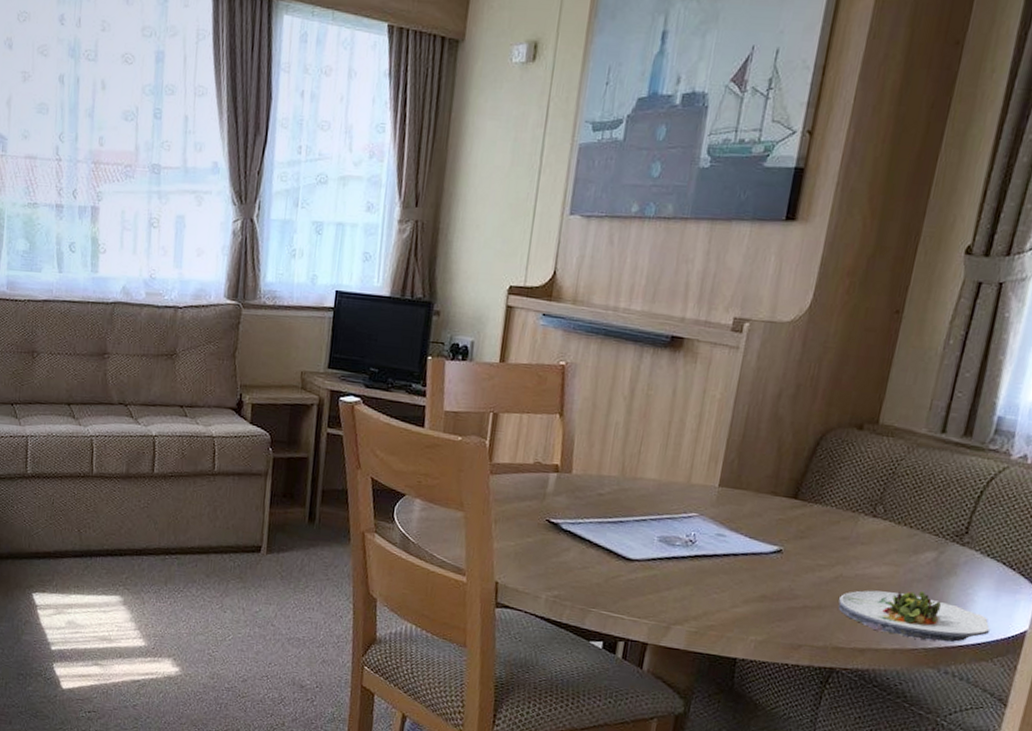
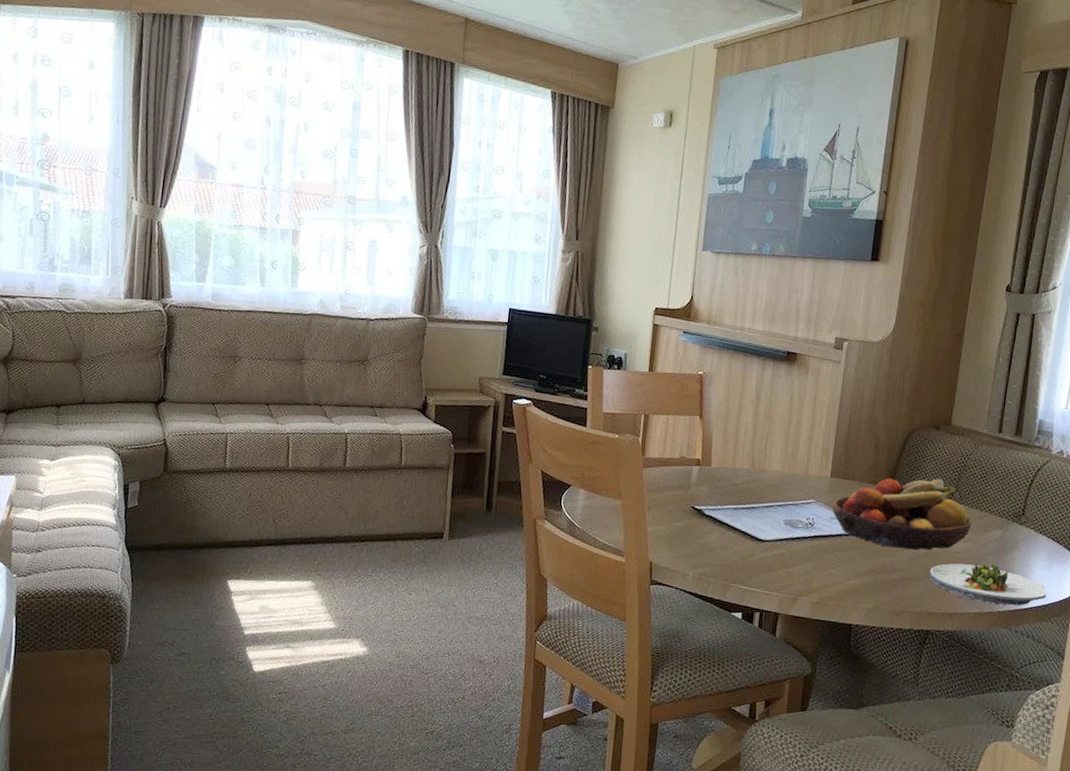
fruit bowl: none [719,488,898,575] -> present [832,478,972,550]

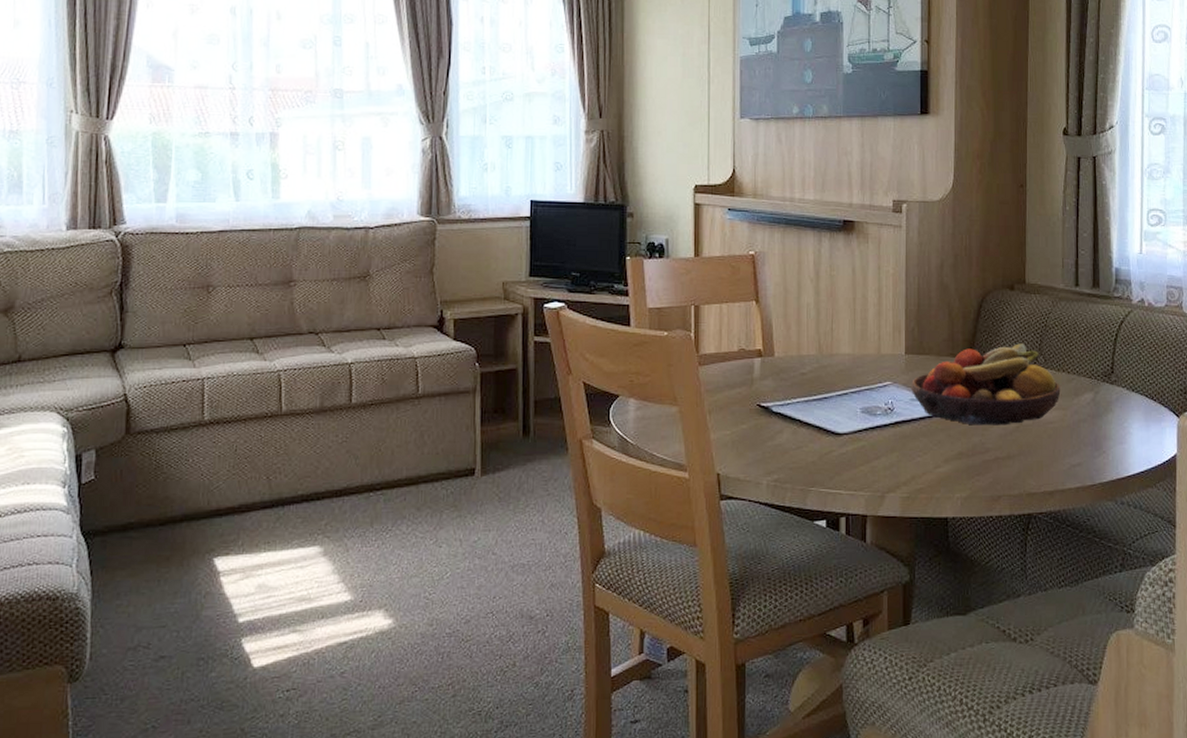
salad plate: present [929,563,1046,606] -> none [1024,430,1148,475]

